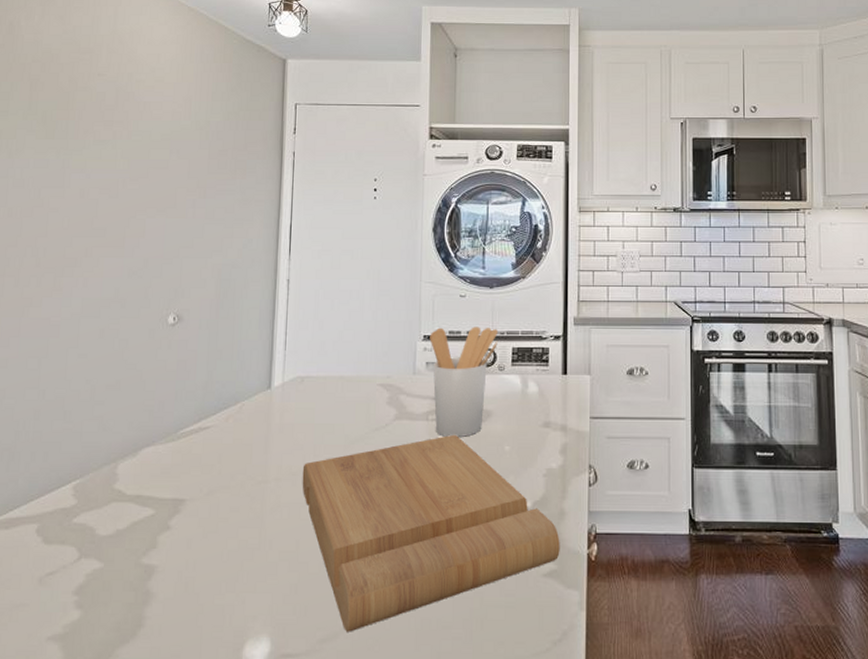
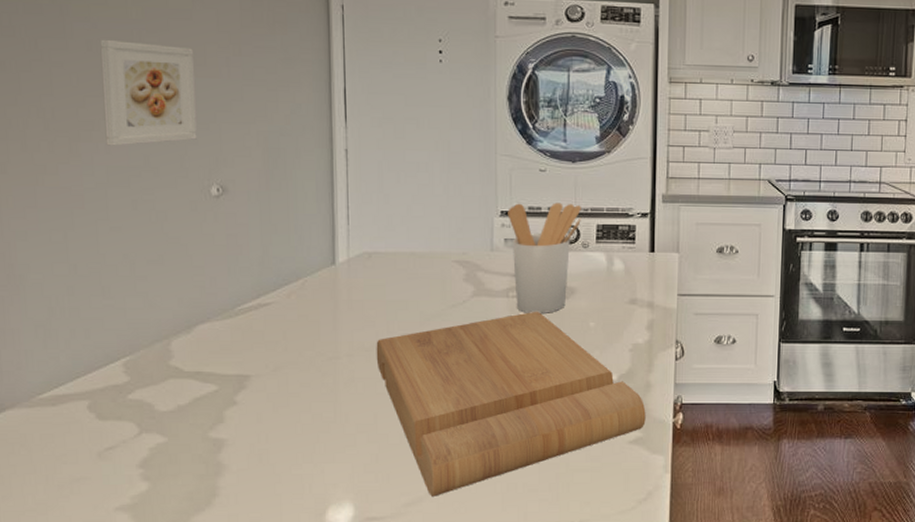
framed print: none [84,187,166,280] -> present [99,39,197,146]

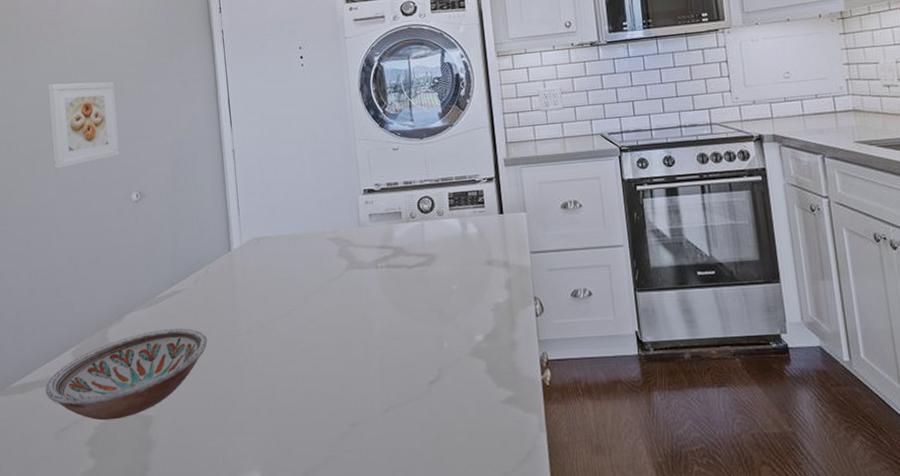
bowl: none [85,344,299,441] -> present [45,328,208,421]
cutting board: present [376,311,646,497] -> none [269,278,516,464]
utensil holder: present [507,202,582,313] -> none [369,176,435,282]

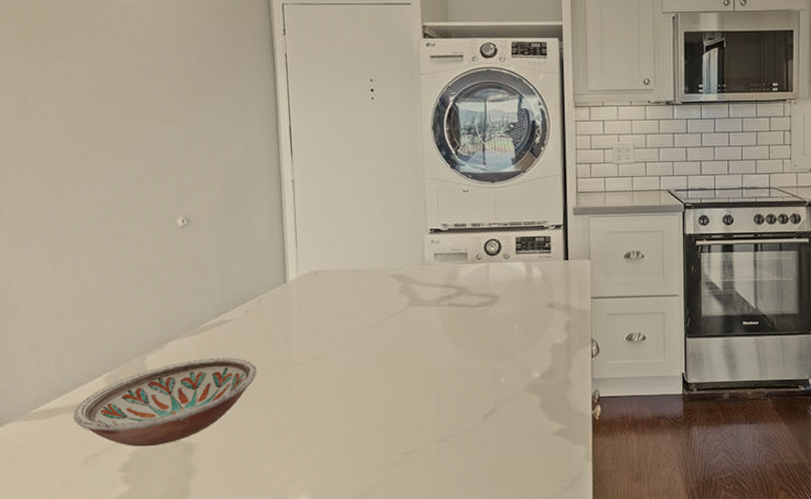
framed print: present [47,81,120,169] -> none [79,94,164,187]

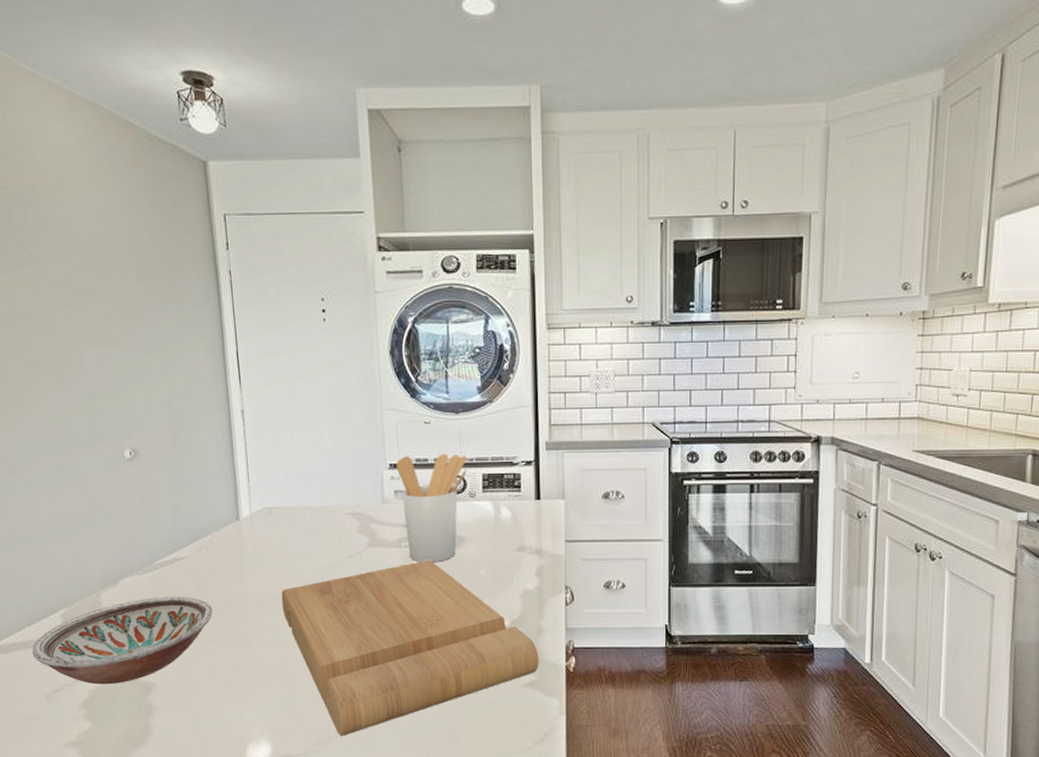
cutting board: none [324,317,567,490] -> present [281,559,539,736]
utensil holder: none [436,219,503,320] -> present [396,454,468,562]

